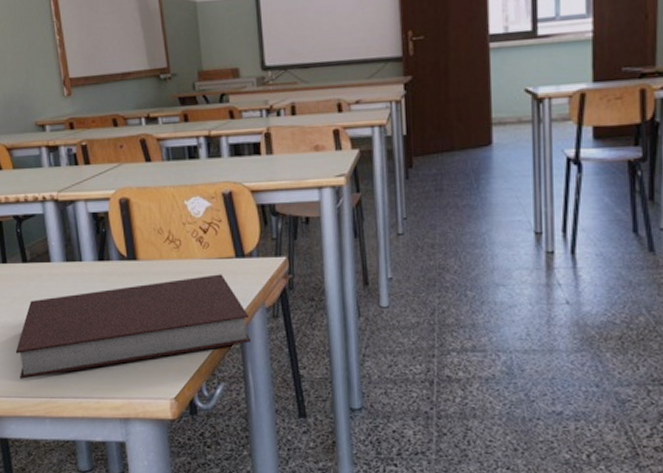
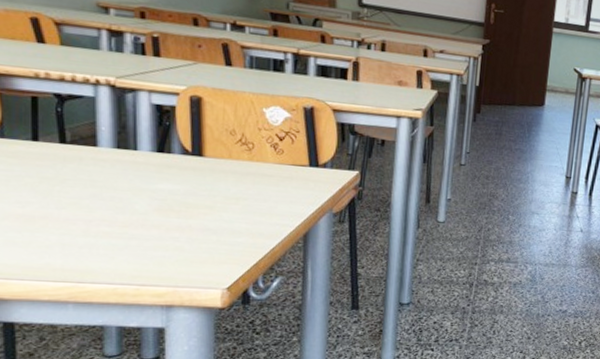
notebook: present [15,274,252,379] -> none [37,178,315,263]

